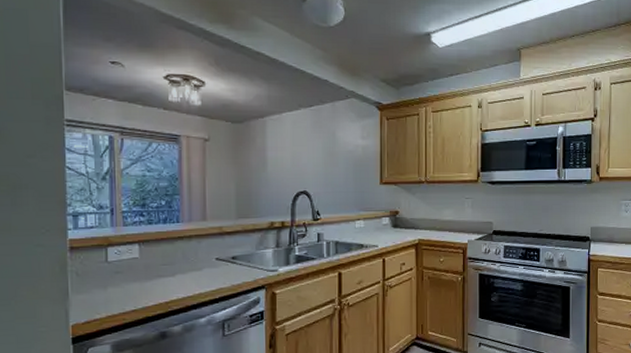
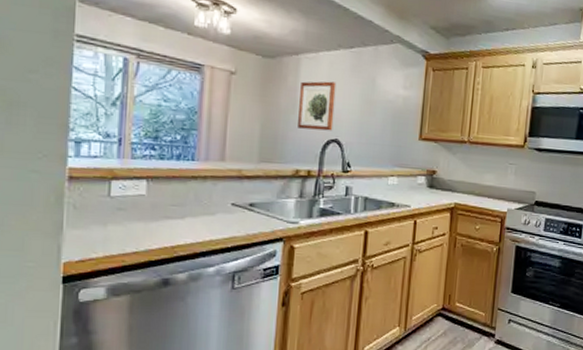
wall art: none [268,139,301,184] -> present [298,81,337,131]

